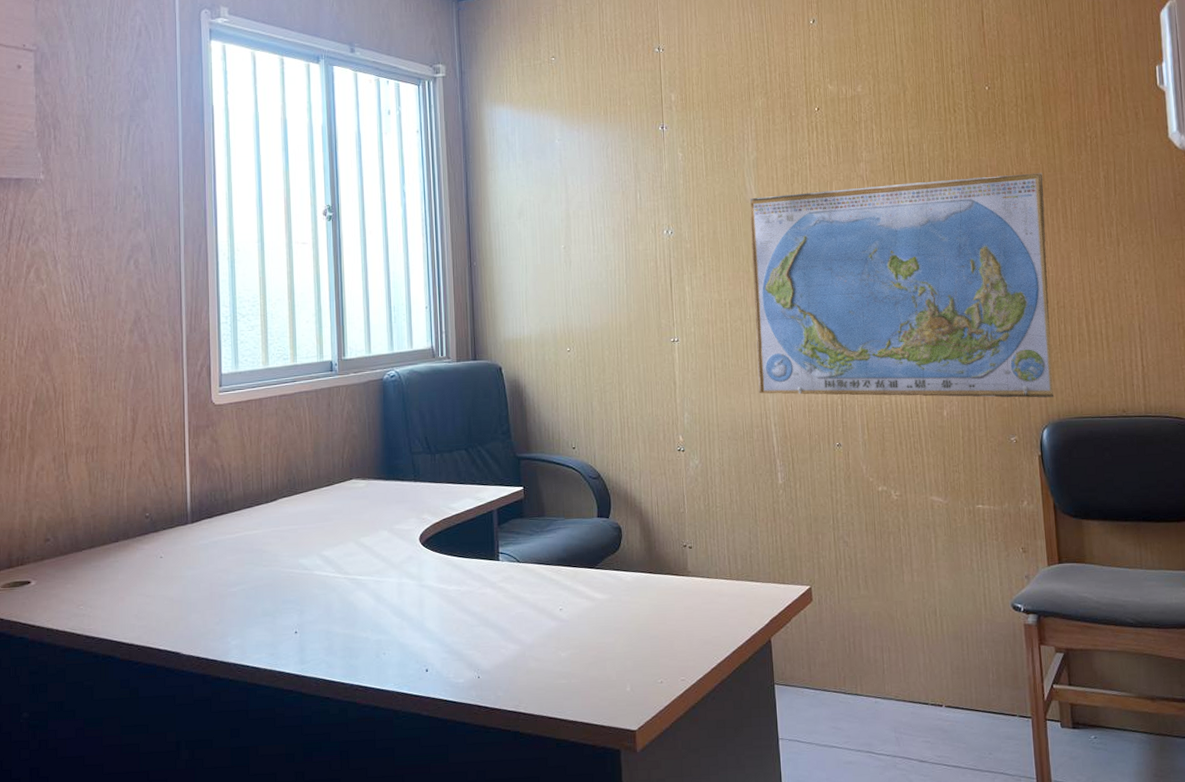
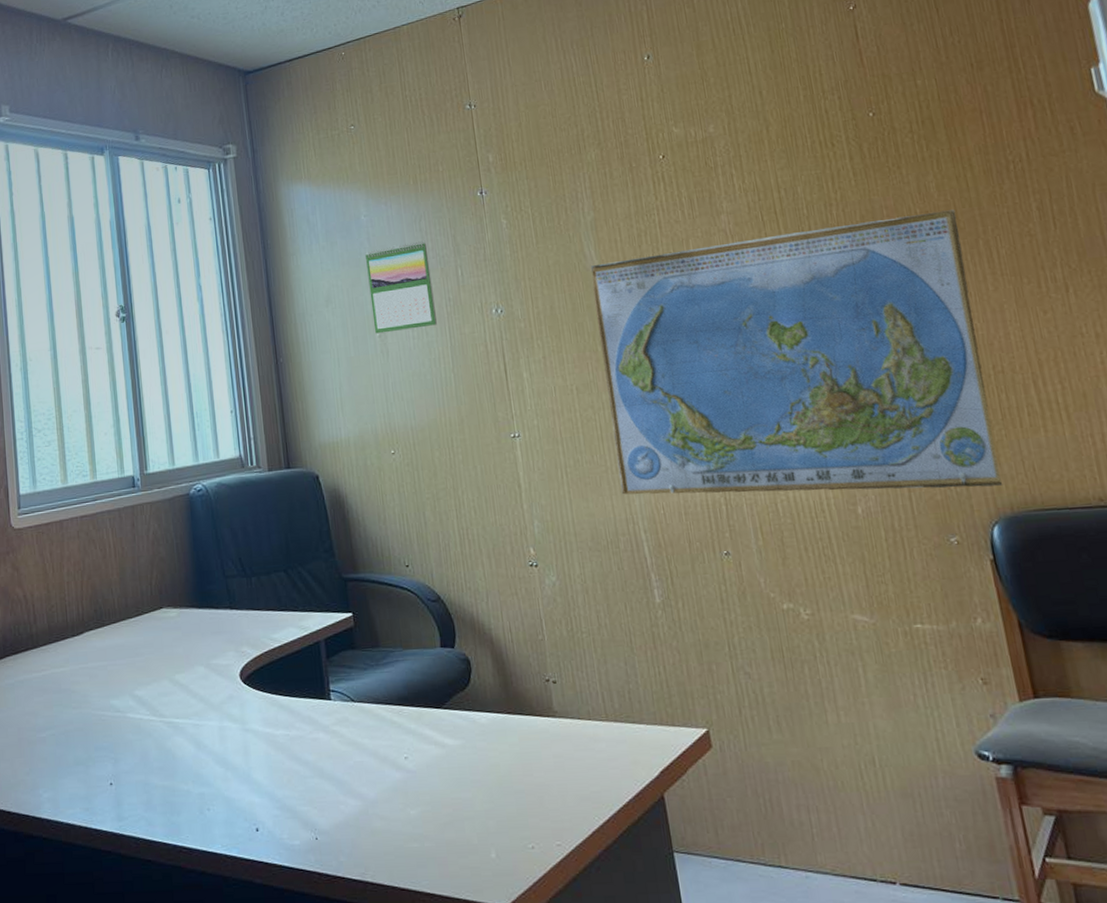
calendar: none [557,166,615,246] -> present [365,240,437,334]

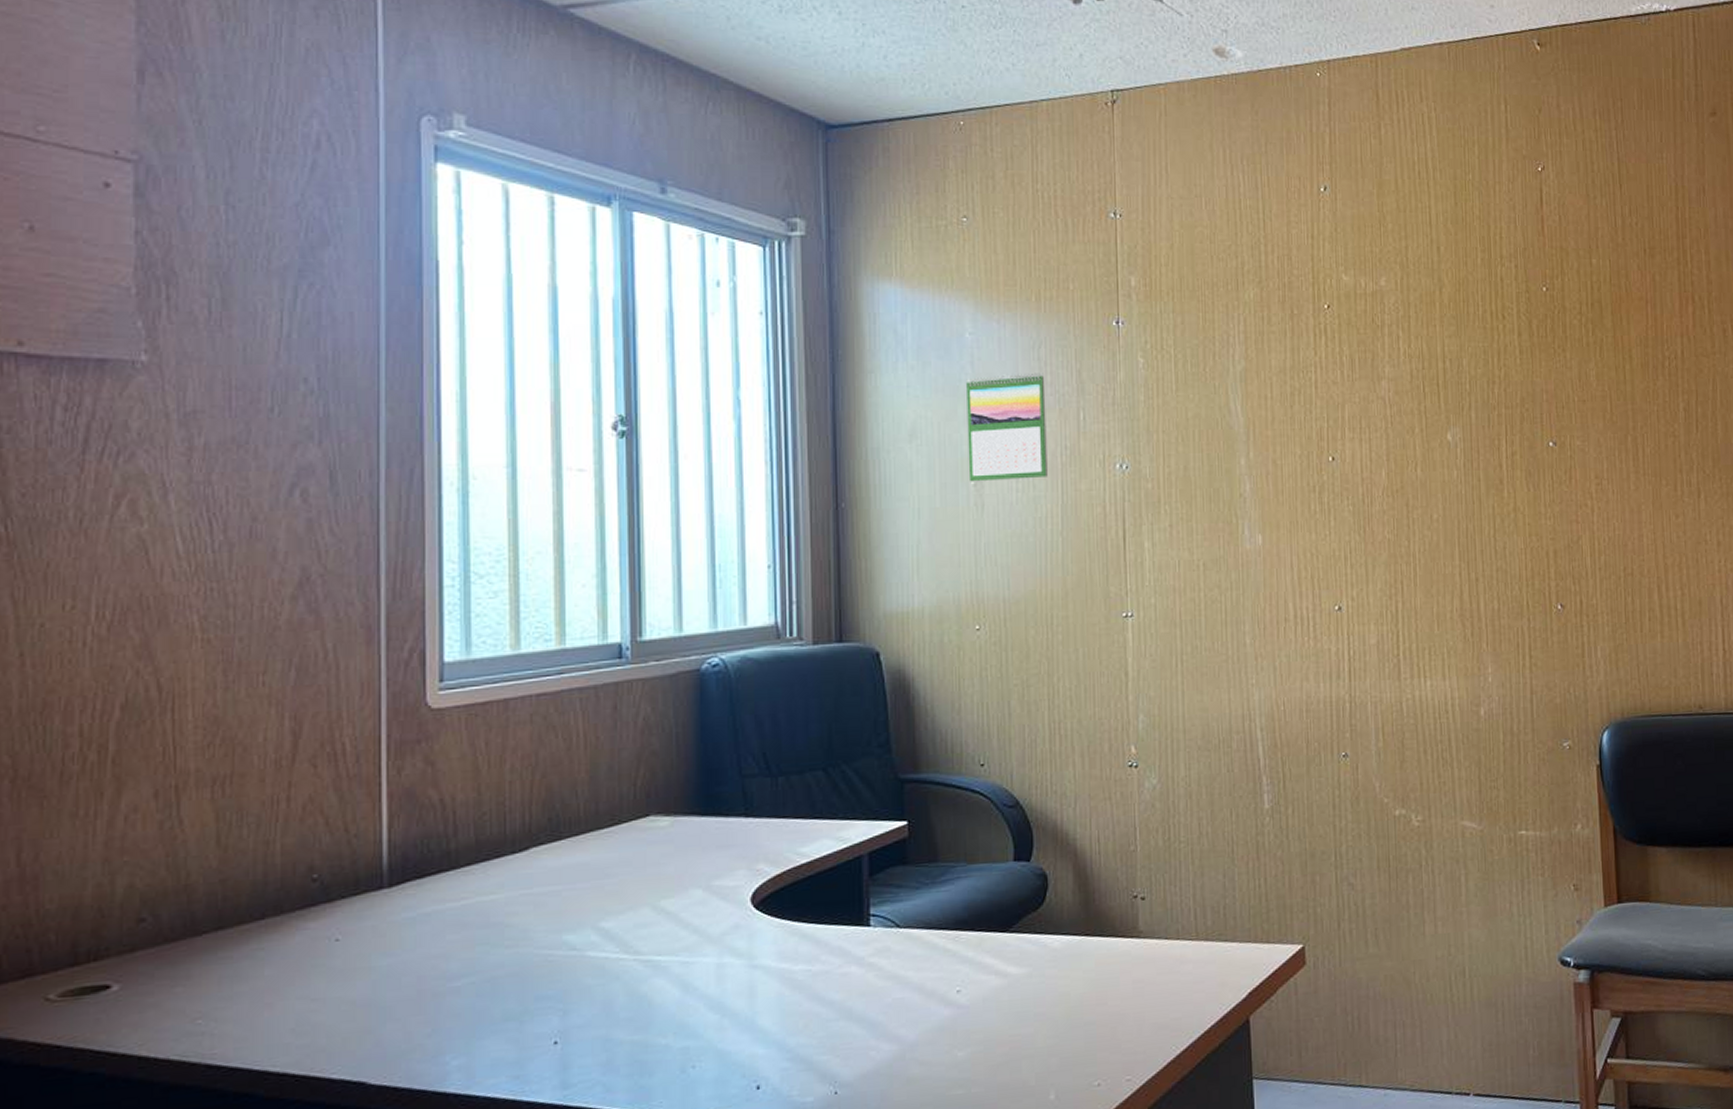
world map: present [591,209,1003,495] -> none [1234,401,1618,692]

